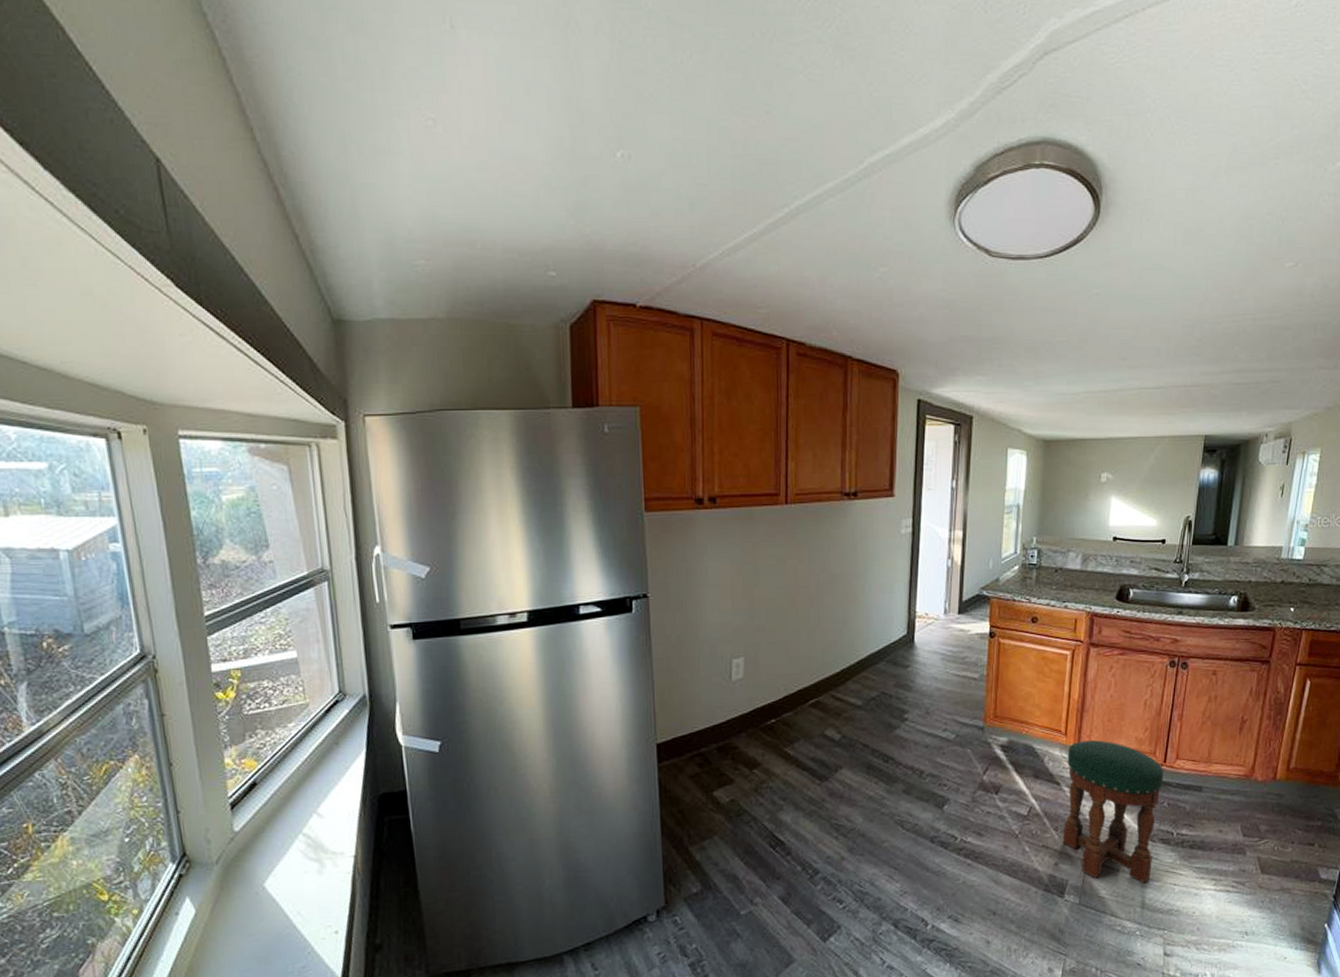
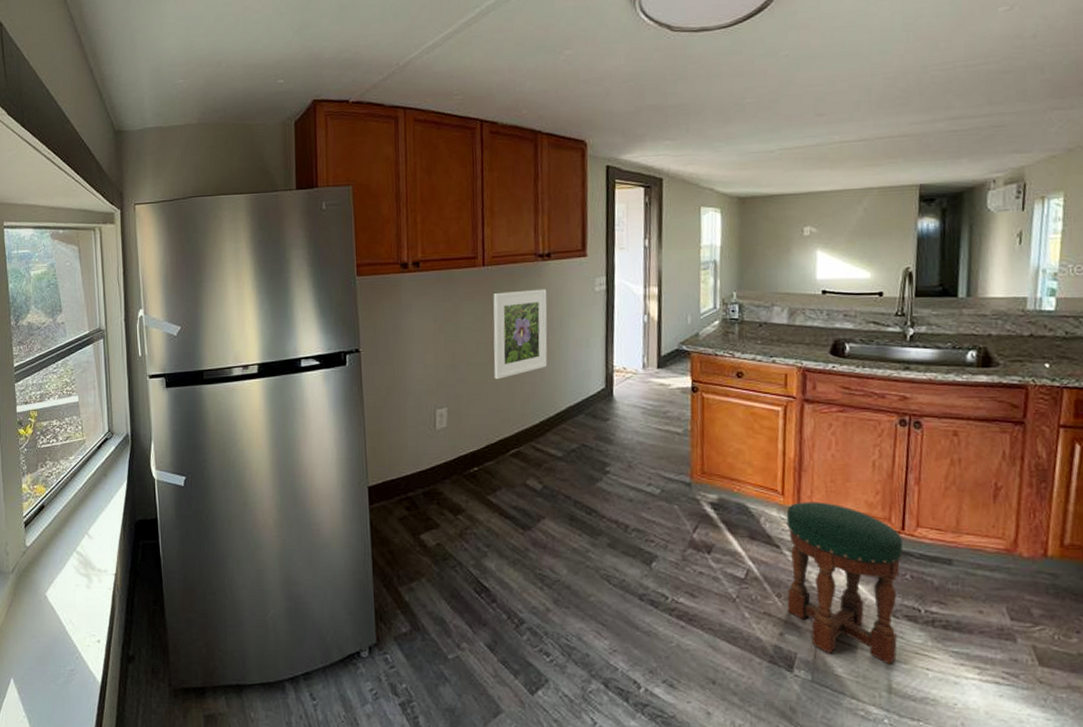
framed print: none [794,530,852,627] -> present [493,289,548,380]

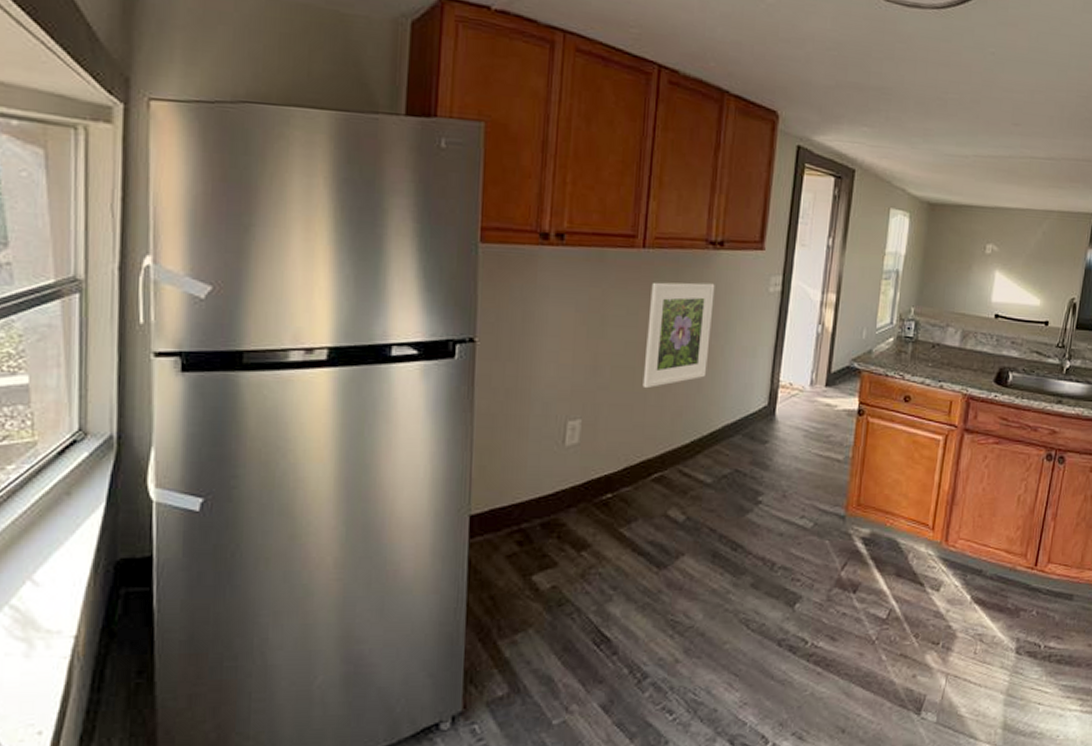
stool: present [786,502,903,665] -> none [922,537,1035,702]

